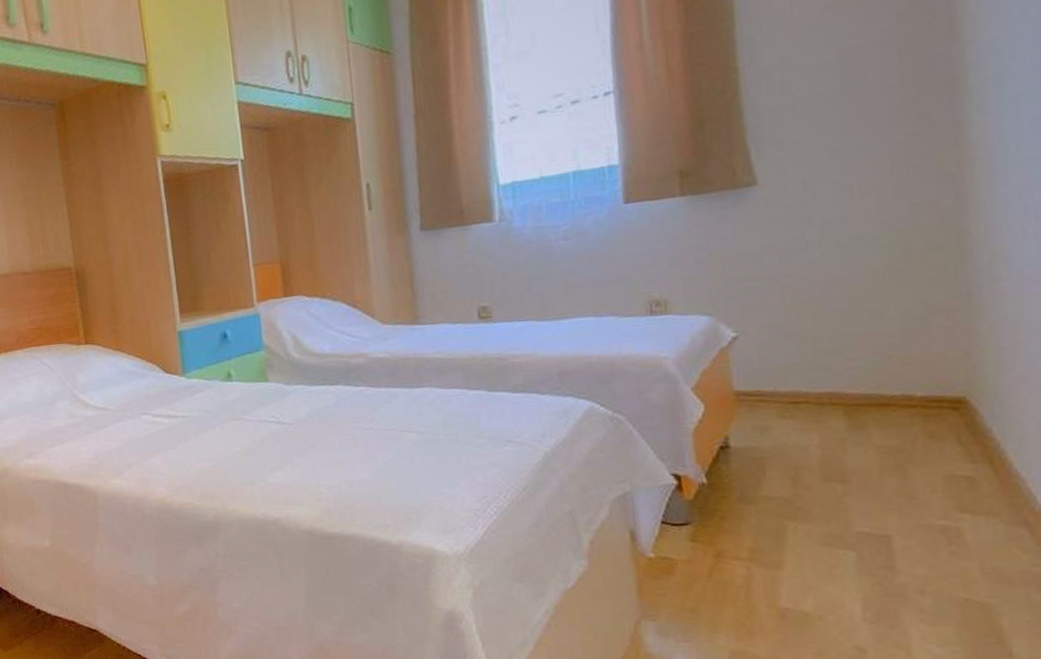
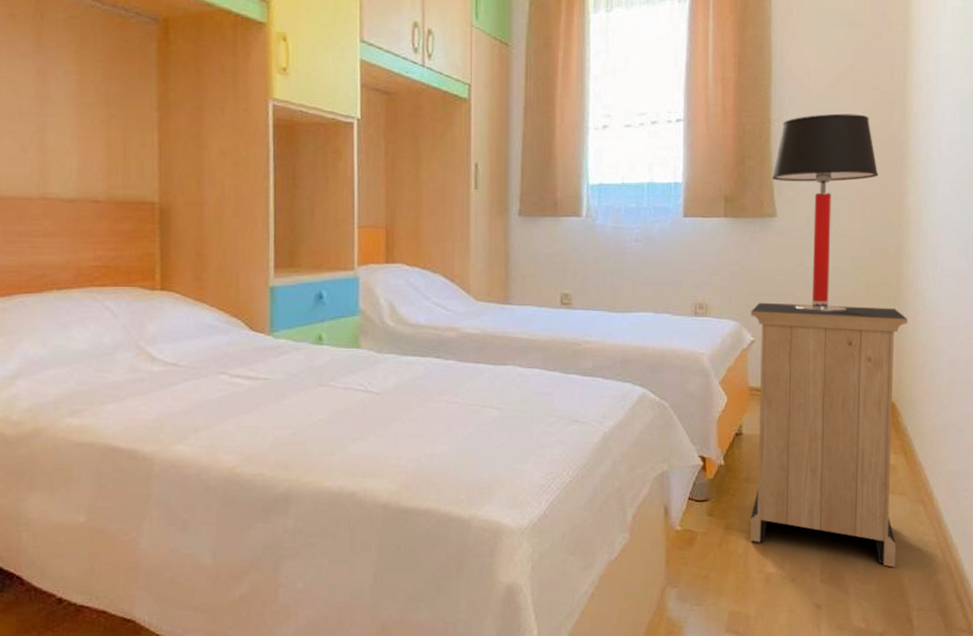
nightstand: none [729,277,985,607] -> present [750,302,908,568]
table lamp: none [745,35,915,294] -> present [771,113,878,311]

